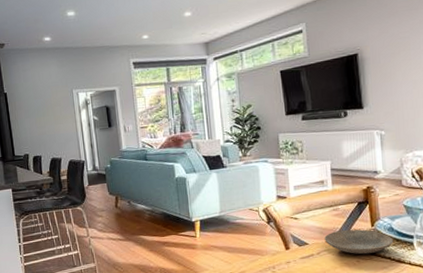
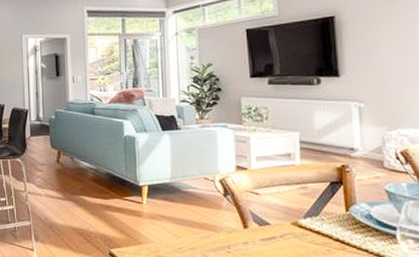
plate: present [324,229,393,255] -> none [289,213,372,244]

